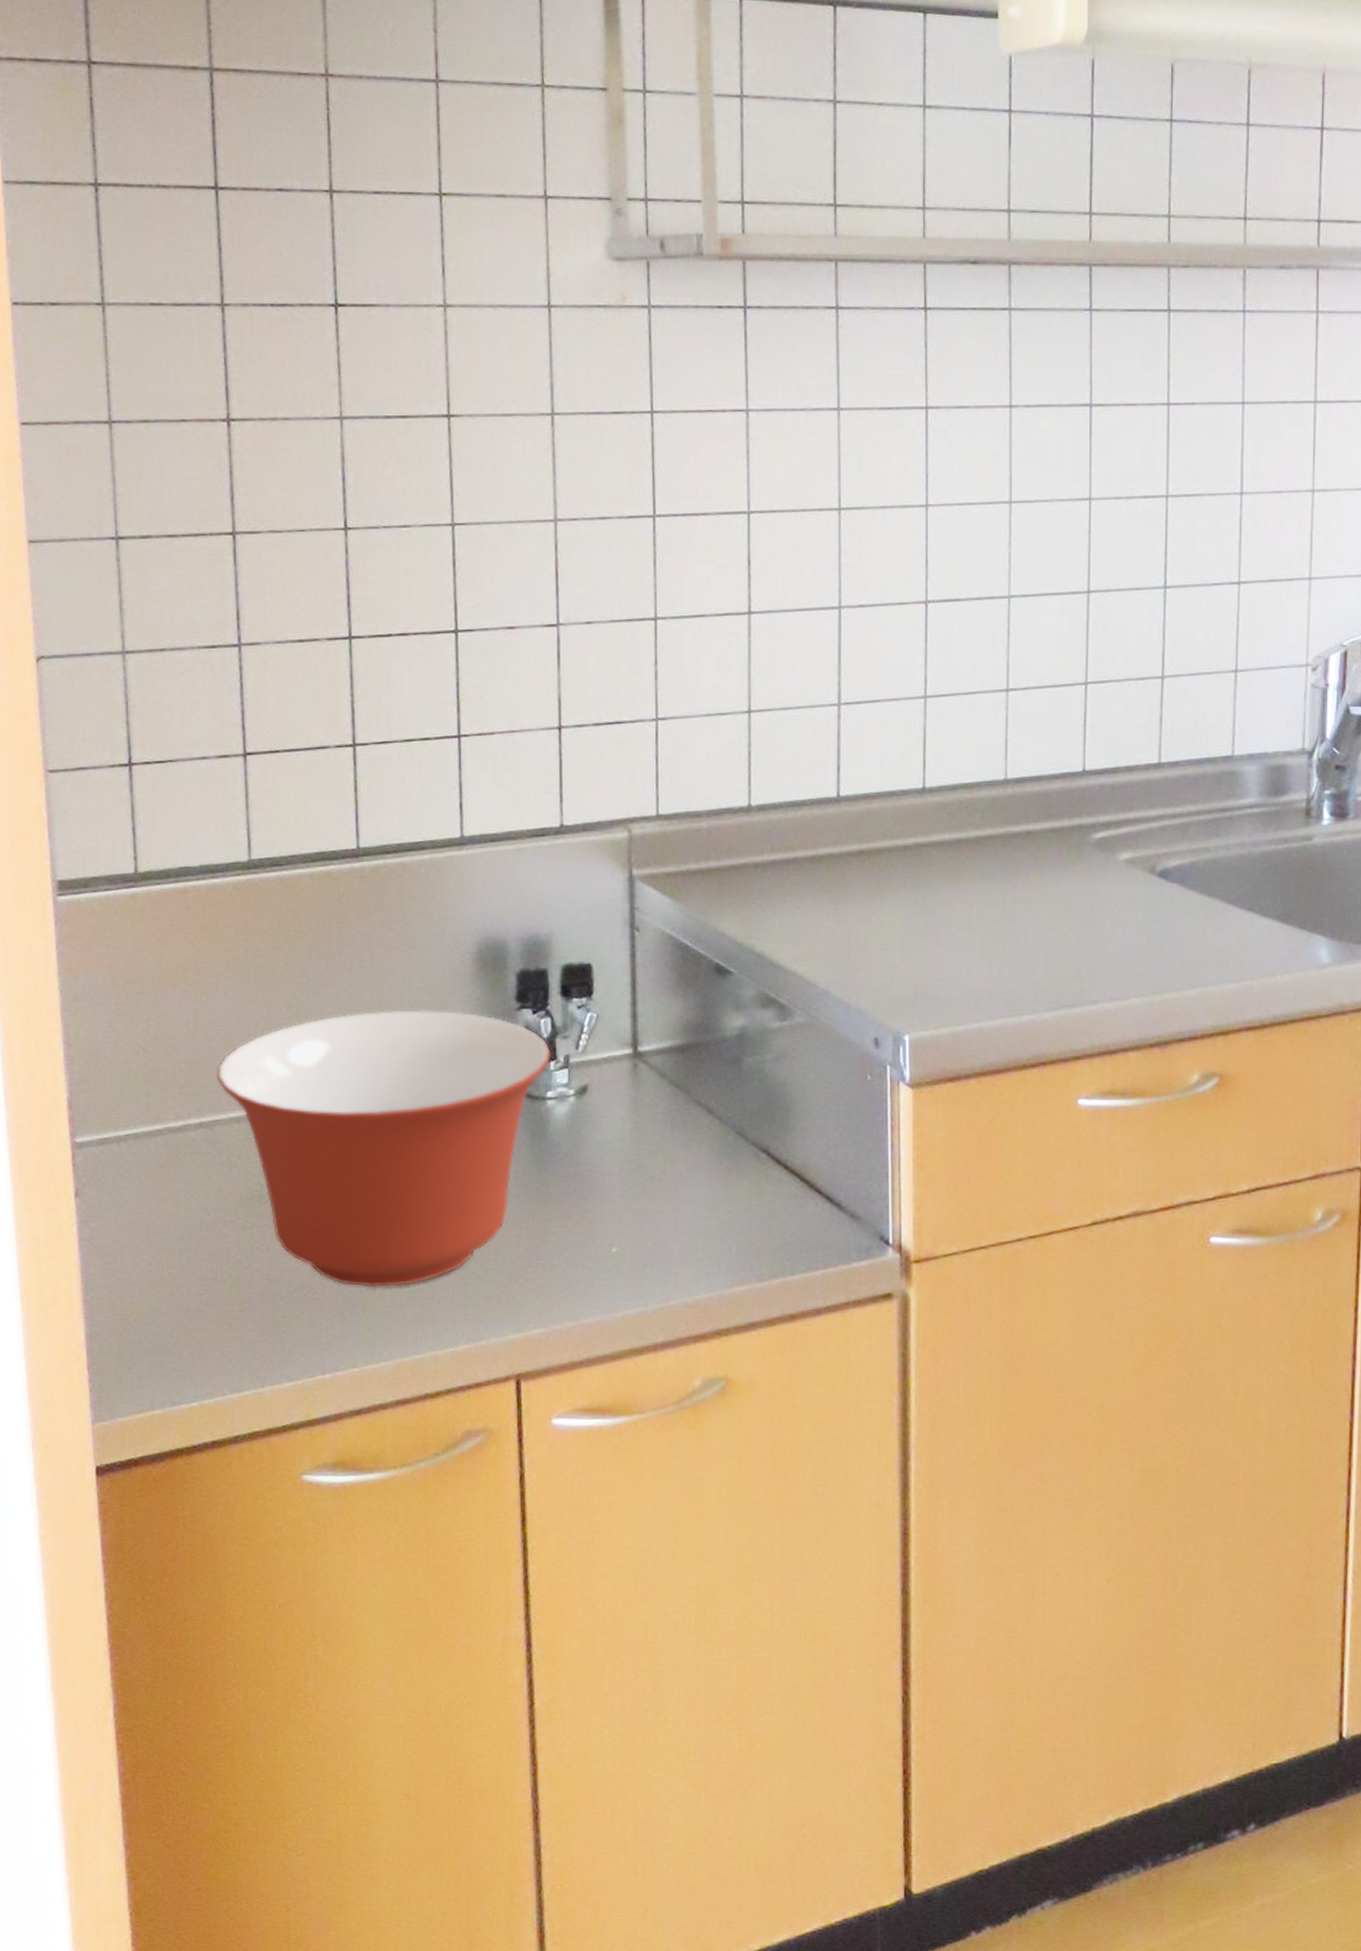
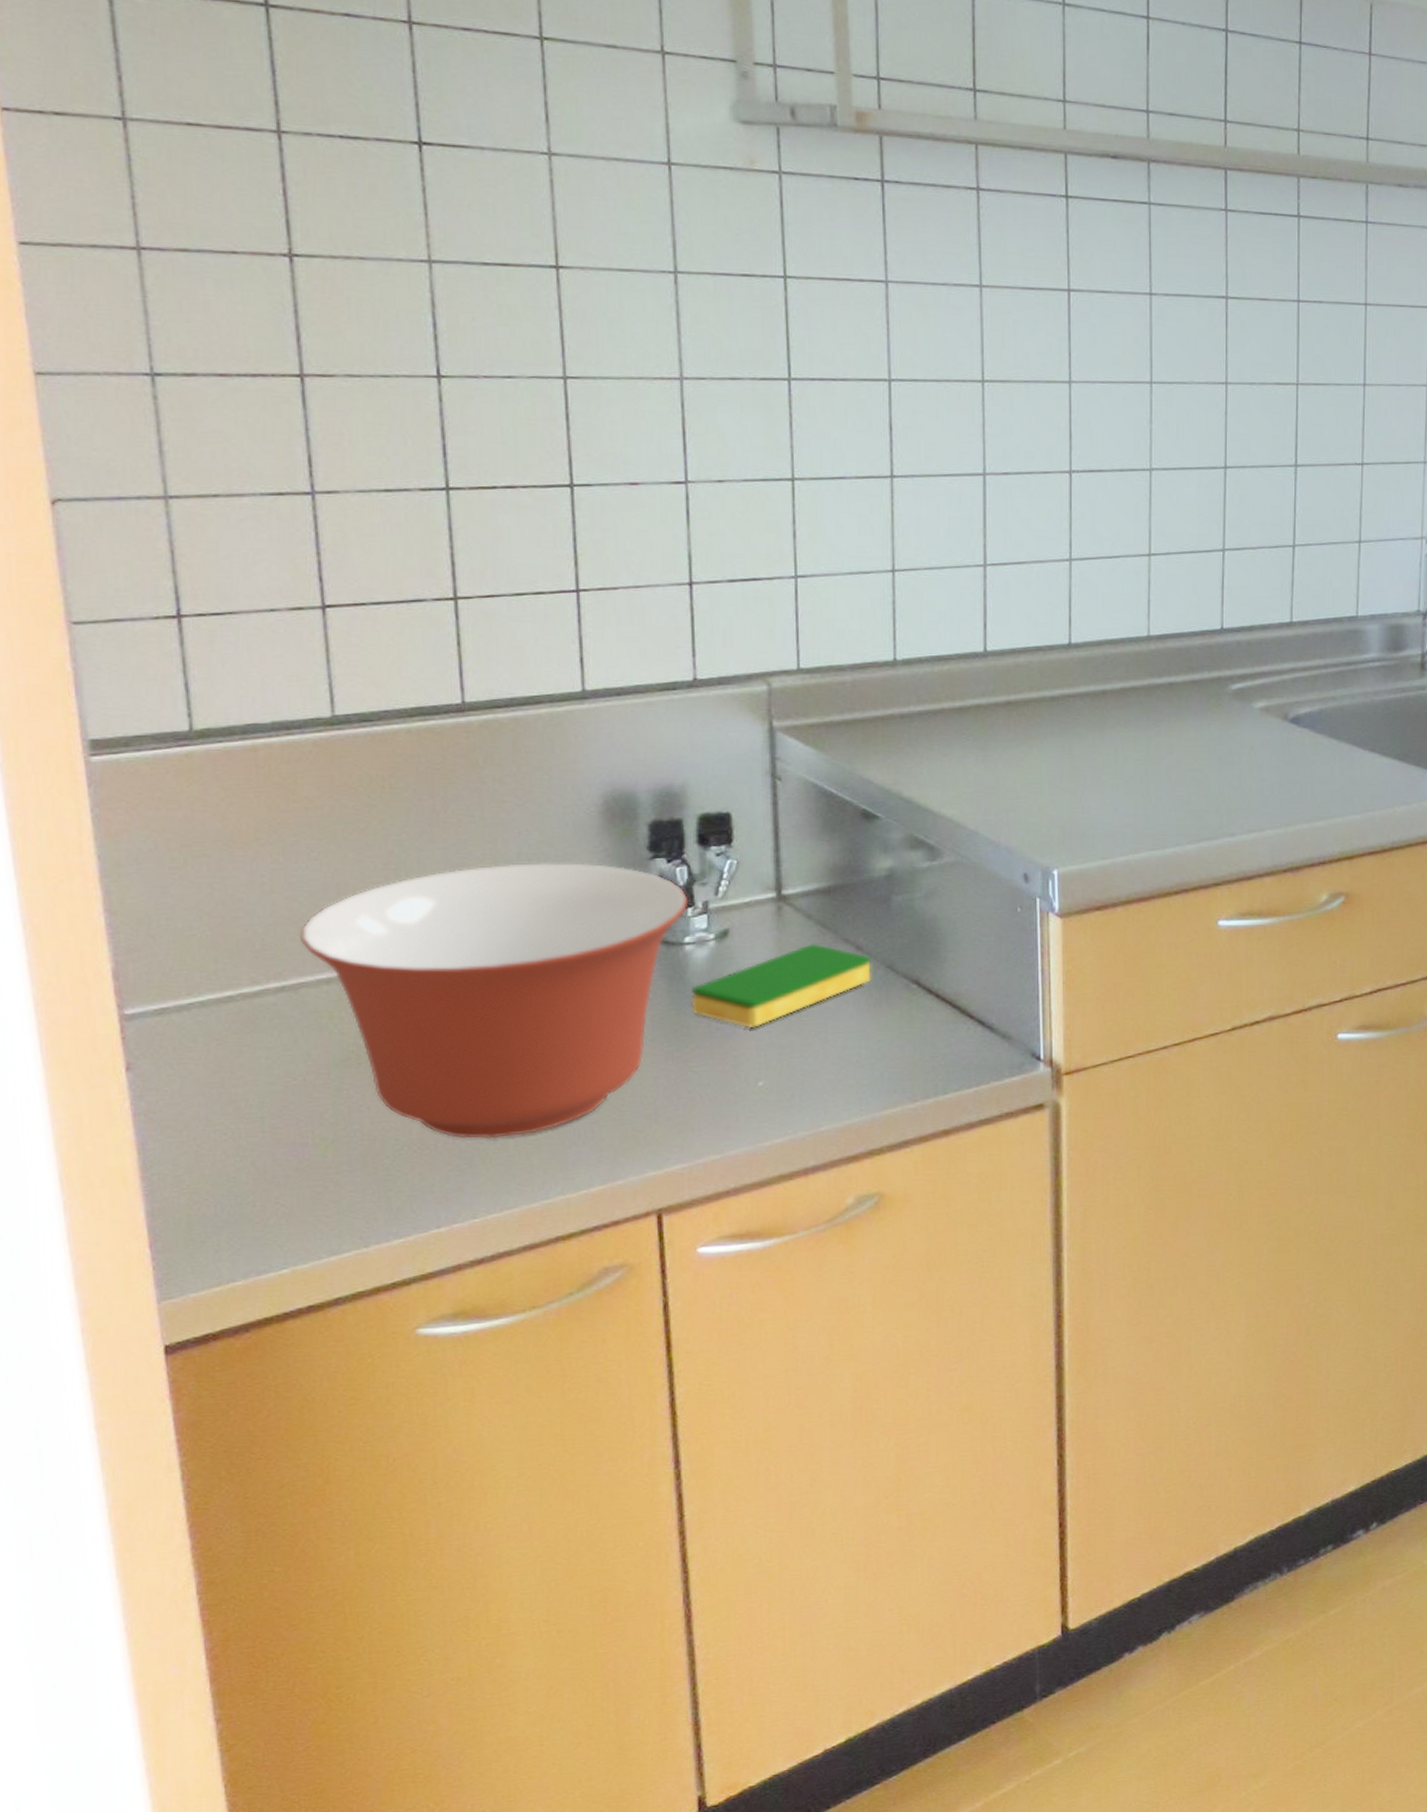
dish sponge: none [552,1103,722,1191] -> present [691,942,871,1029]

